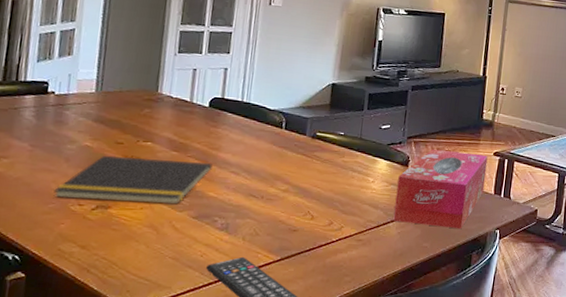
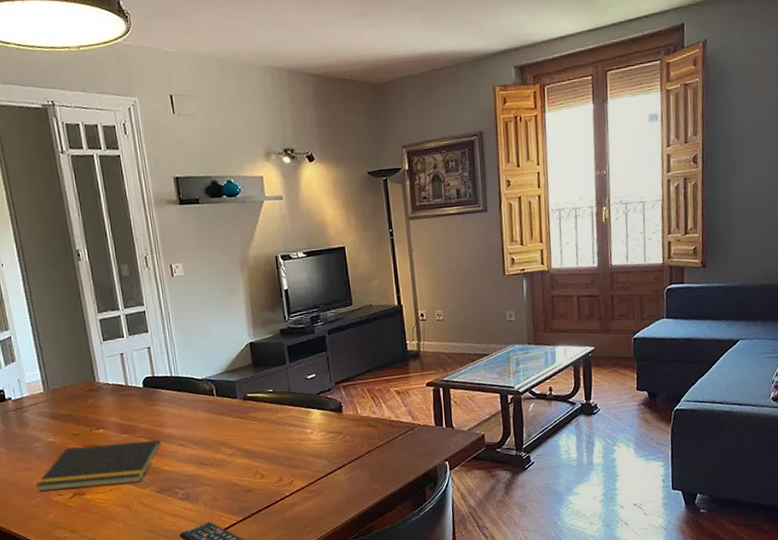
tissue box: present [393,149,488,229] -> none [335,387,424,468]

